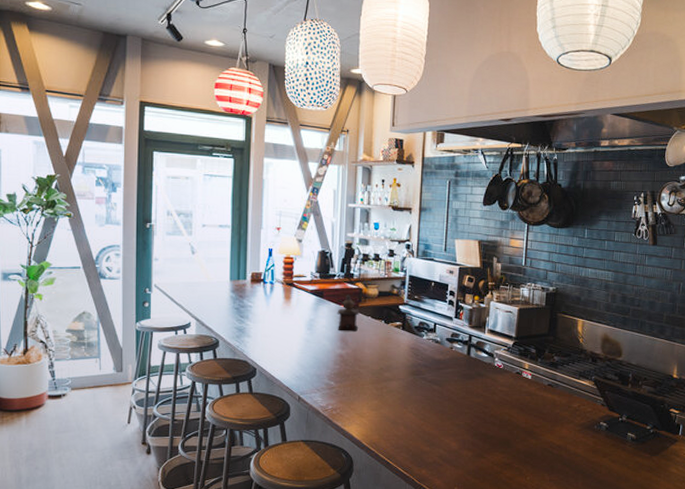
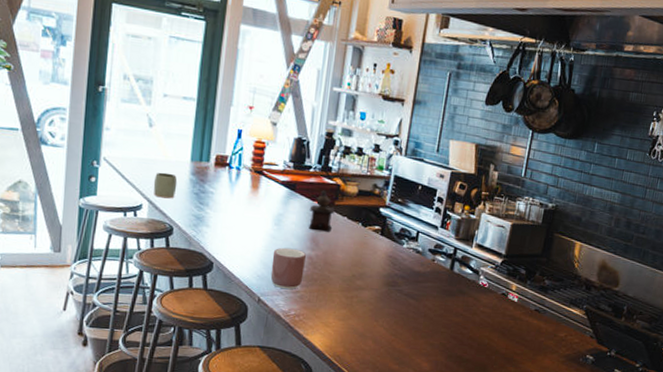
mug: none [199,292,220,315] -> present [153,172,178,199]
mug: none [307,349,338,387] -> present [270,247,307,290]

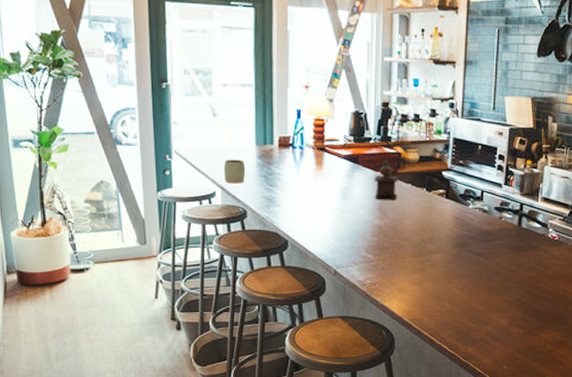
mug: present [270,247,307,290] -> none [343,219,376,260]

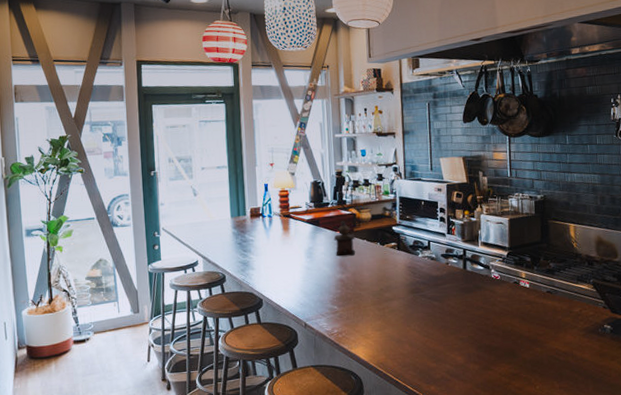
mug: present [223,159,246,184] -> none [204,230,224,253]

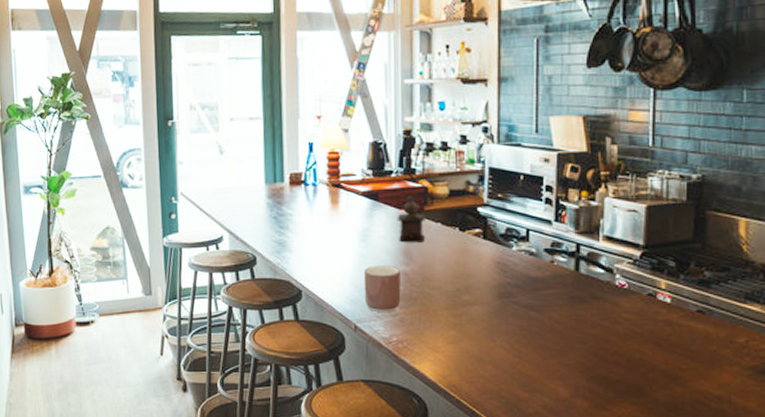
mug: none [310,275,339,312] -> present [363,265,402,313]

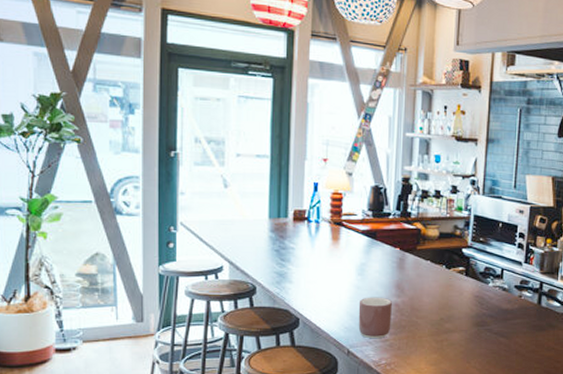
coffee grinder: present [397,194,426,243] -> none [392,235,417,277]

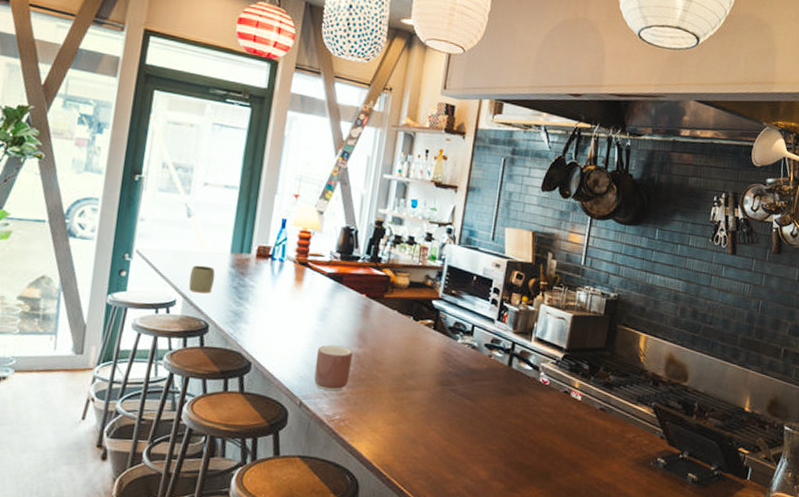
mug: none [233,232,257,258] -> present [188,265,216,294]

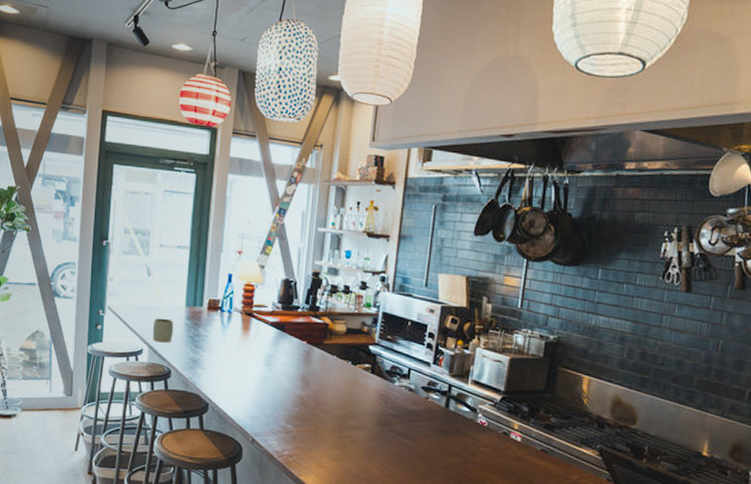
mug: present [313,344,354,391] -> none [263,387,298,430]

